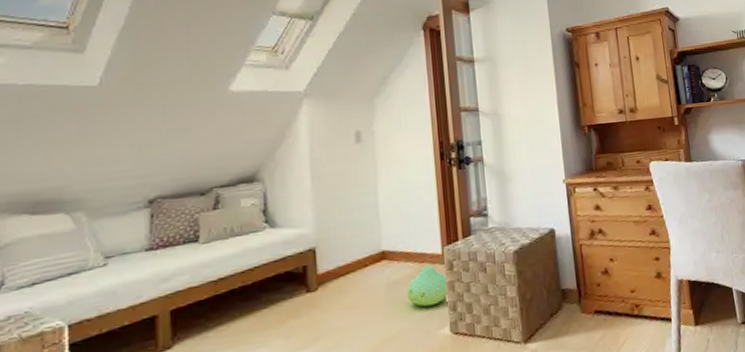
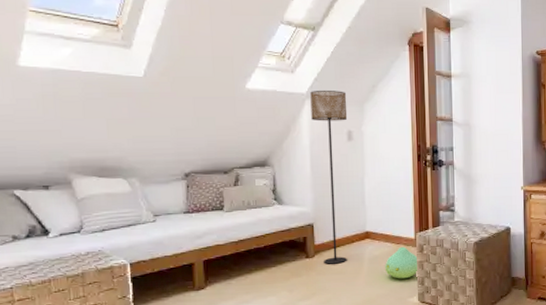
floor lamp: none [309,85,359,298] -> present [310,89,348,264]

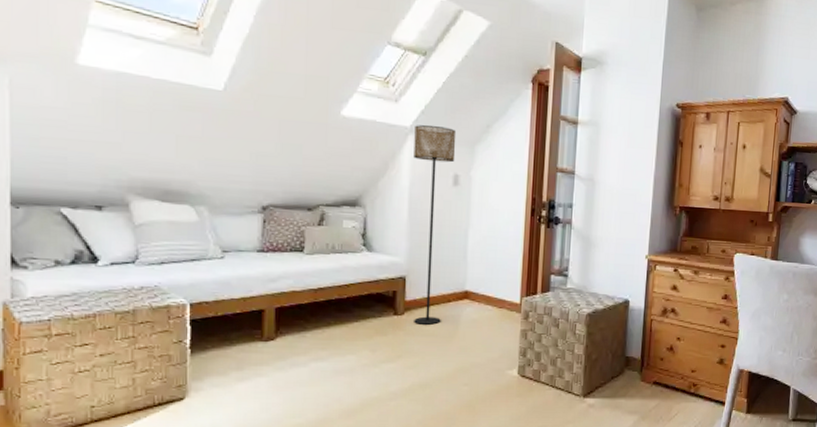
plush toy: present [385,246,420,279] -> none [483,311,523,348]

